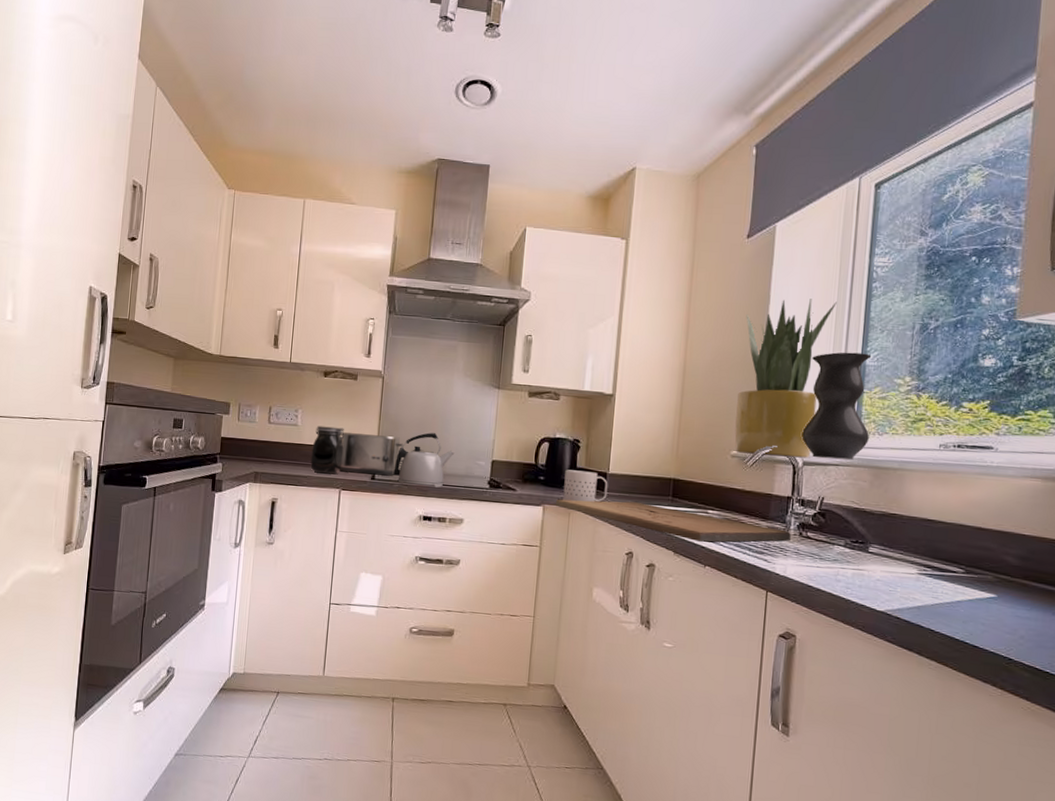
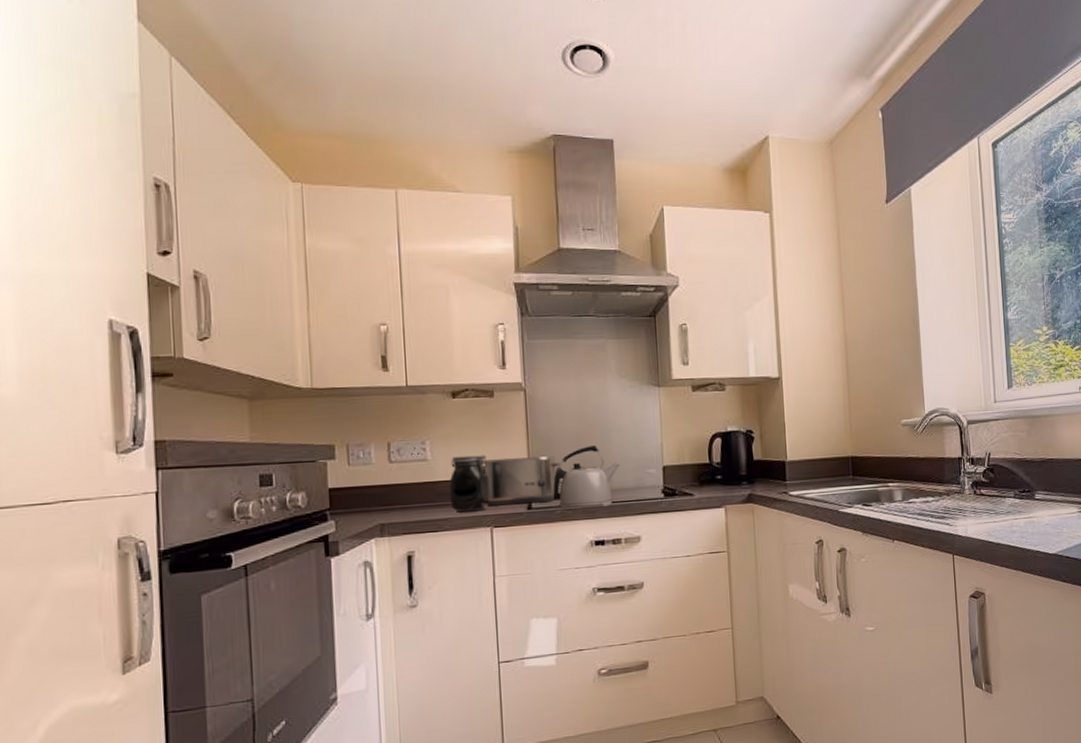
cutting board: present [555,499,791,543] -> none [737,486,967,518]
mug: present [563,469,608,503] -> none [742,462,789,498]
planter: present [734,299,837,459] -> none [896,259,975,422]
vase: present [801,352,872,460] -> none [961,308,1021,416]

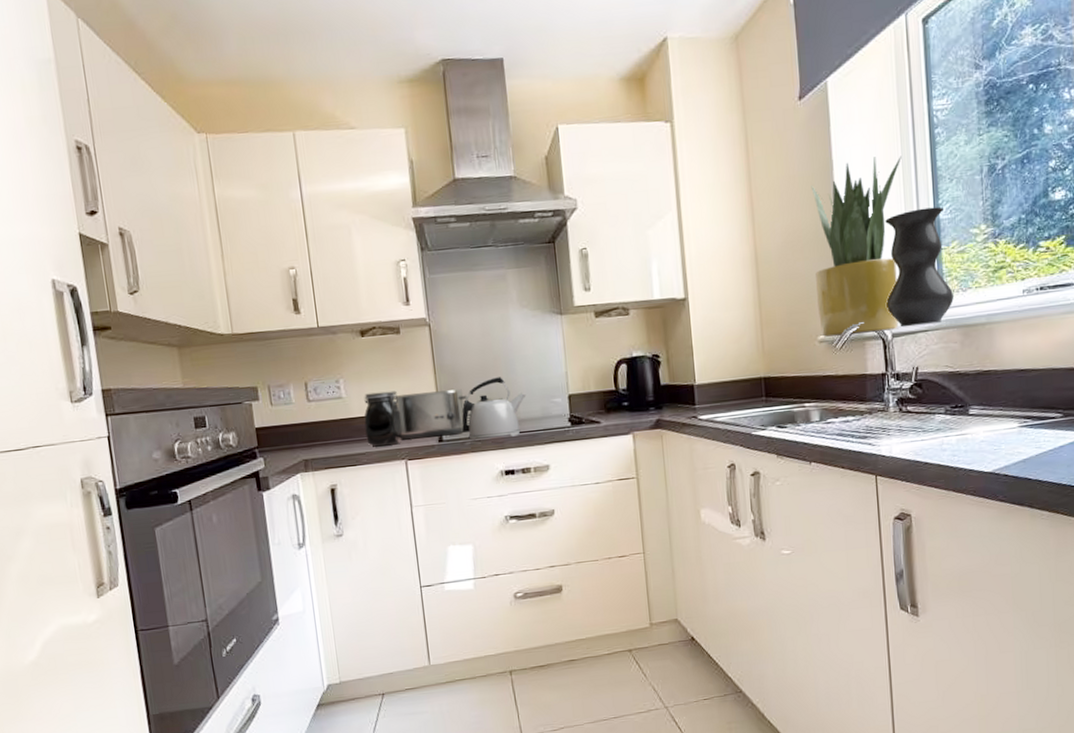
planter: none [896,259,975,422] -> present [811,155,902,338]
vase: none [961,308,1021,416] -> present [885,206,954,328]

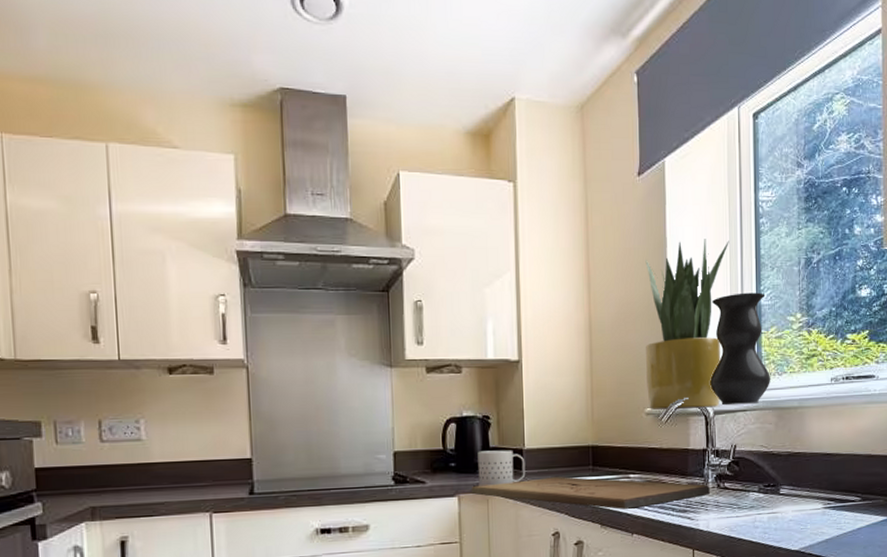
jar: present [364,390,403,447] -> none [165,436,209,497]
toaster: present [396,389,468,440] -> none [204,438,285,490]
kettle: present [461,377,526,441] -> none [276,428,349,495]
cutting board: none [644,409,891,440] -> present [471,477,710,510]
mug: none [649,386,698,423] -> present [477,450,526,486]

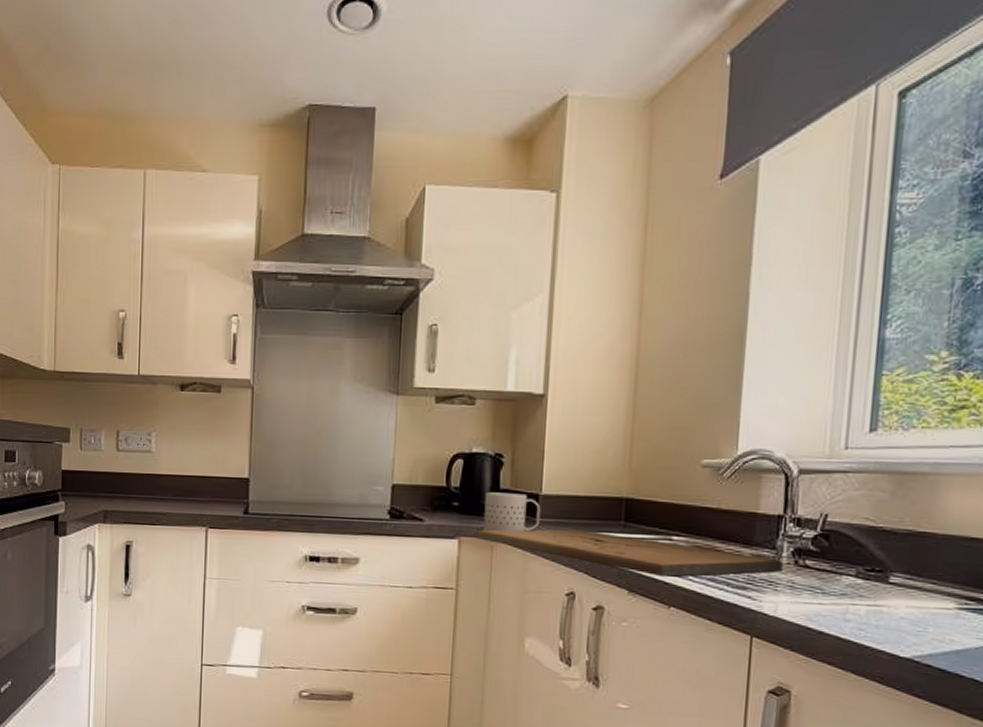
planter: present [645,239,729,411] -> none [706,254,845,466]
vase: present [710,292,770,406] -> none [797,322,894,465]

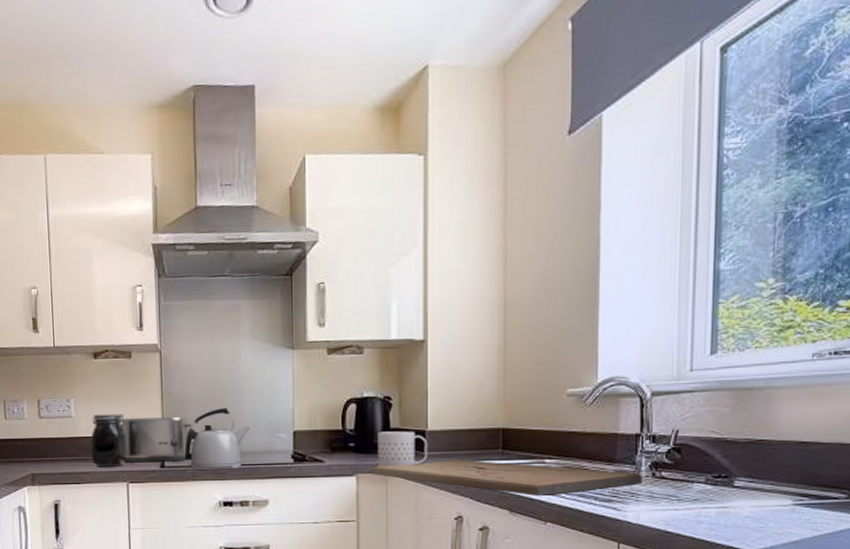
jar: none [170,451,209,510] -> present [91,414,127,467]
toaster: none [205,457,282,509] -> present [123,417,193,463]
kettle: none [271,453,345,521] -> present [184,408,251,469]

